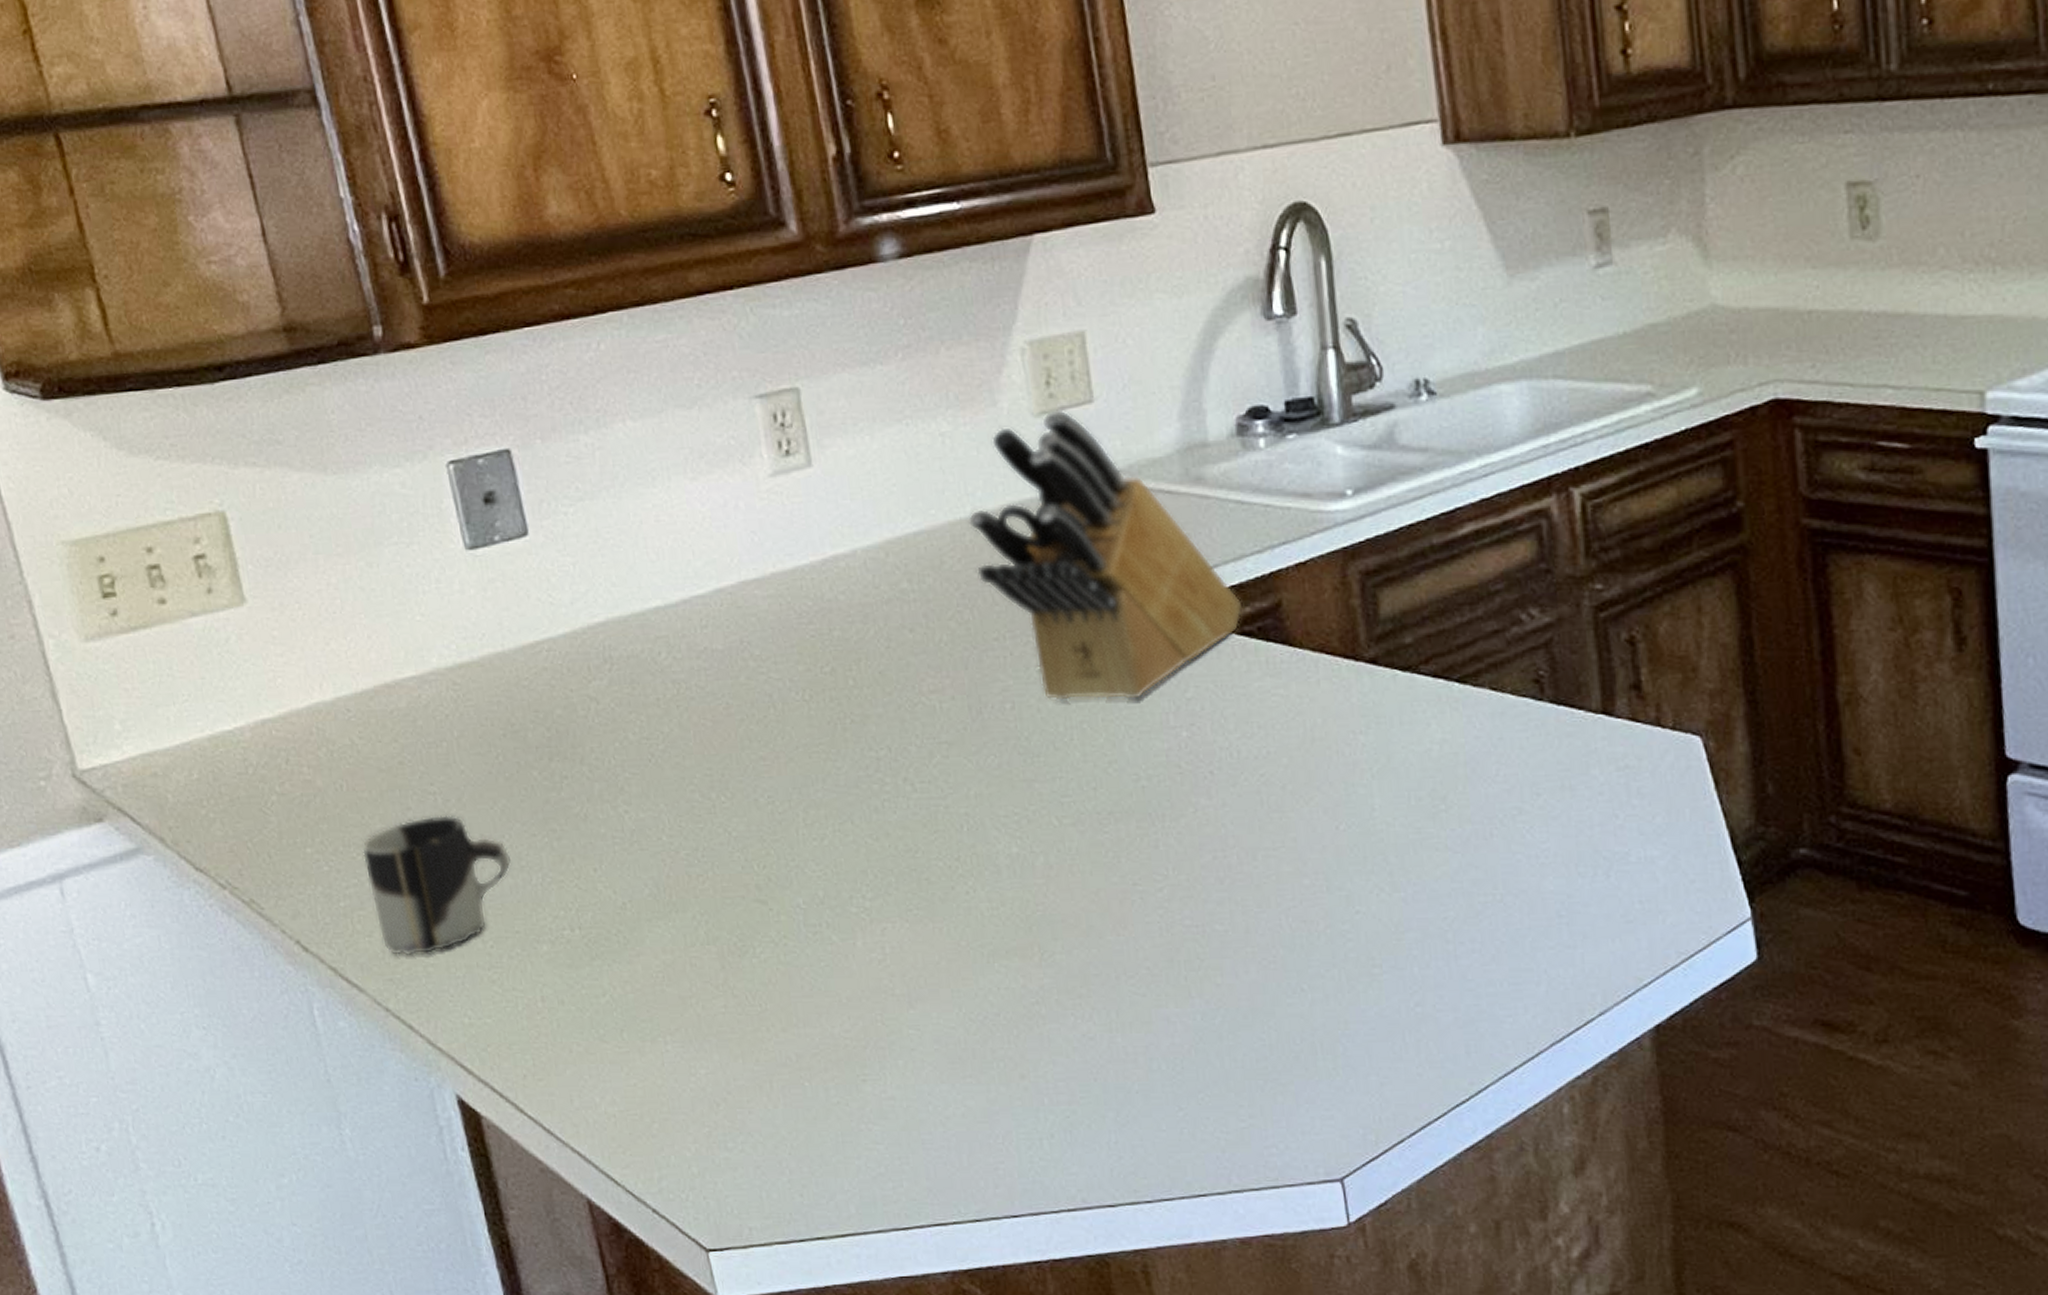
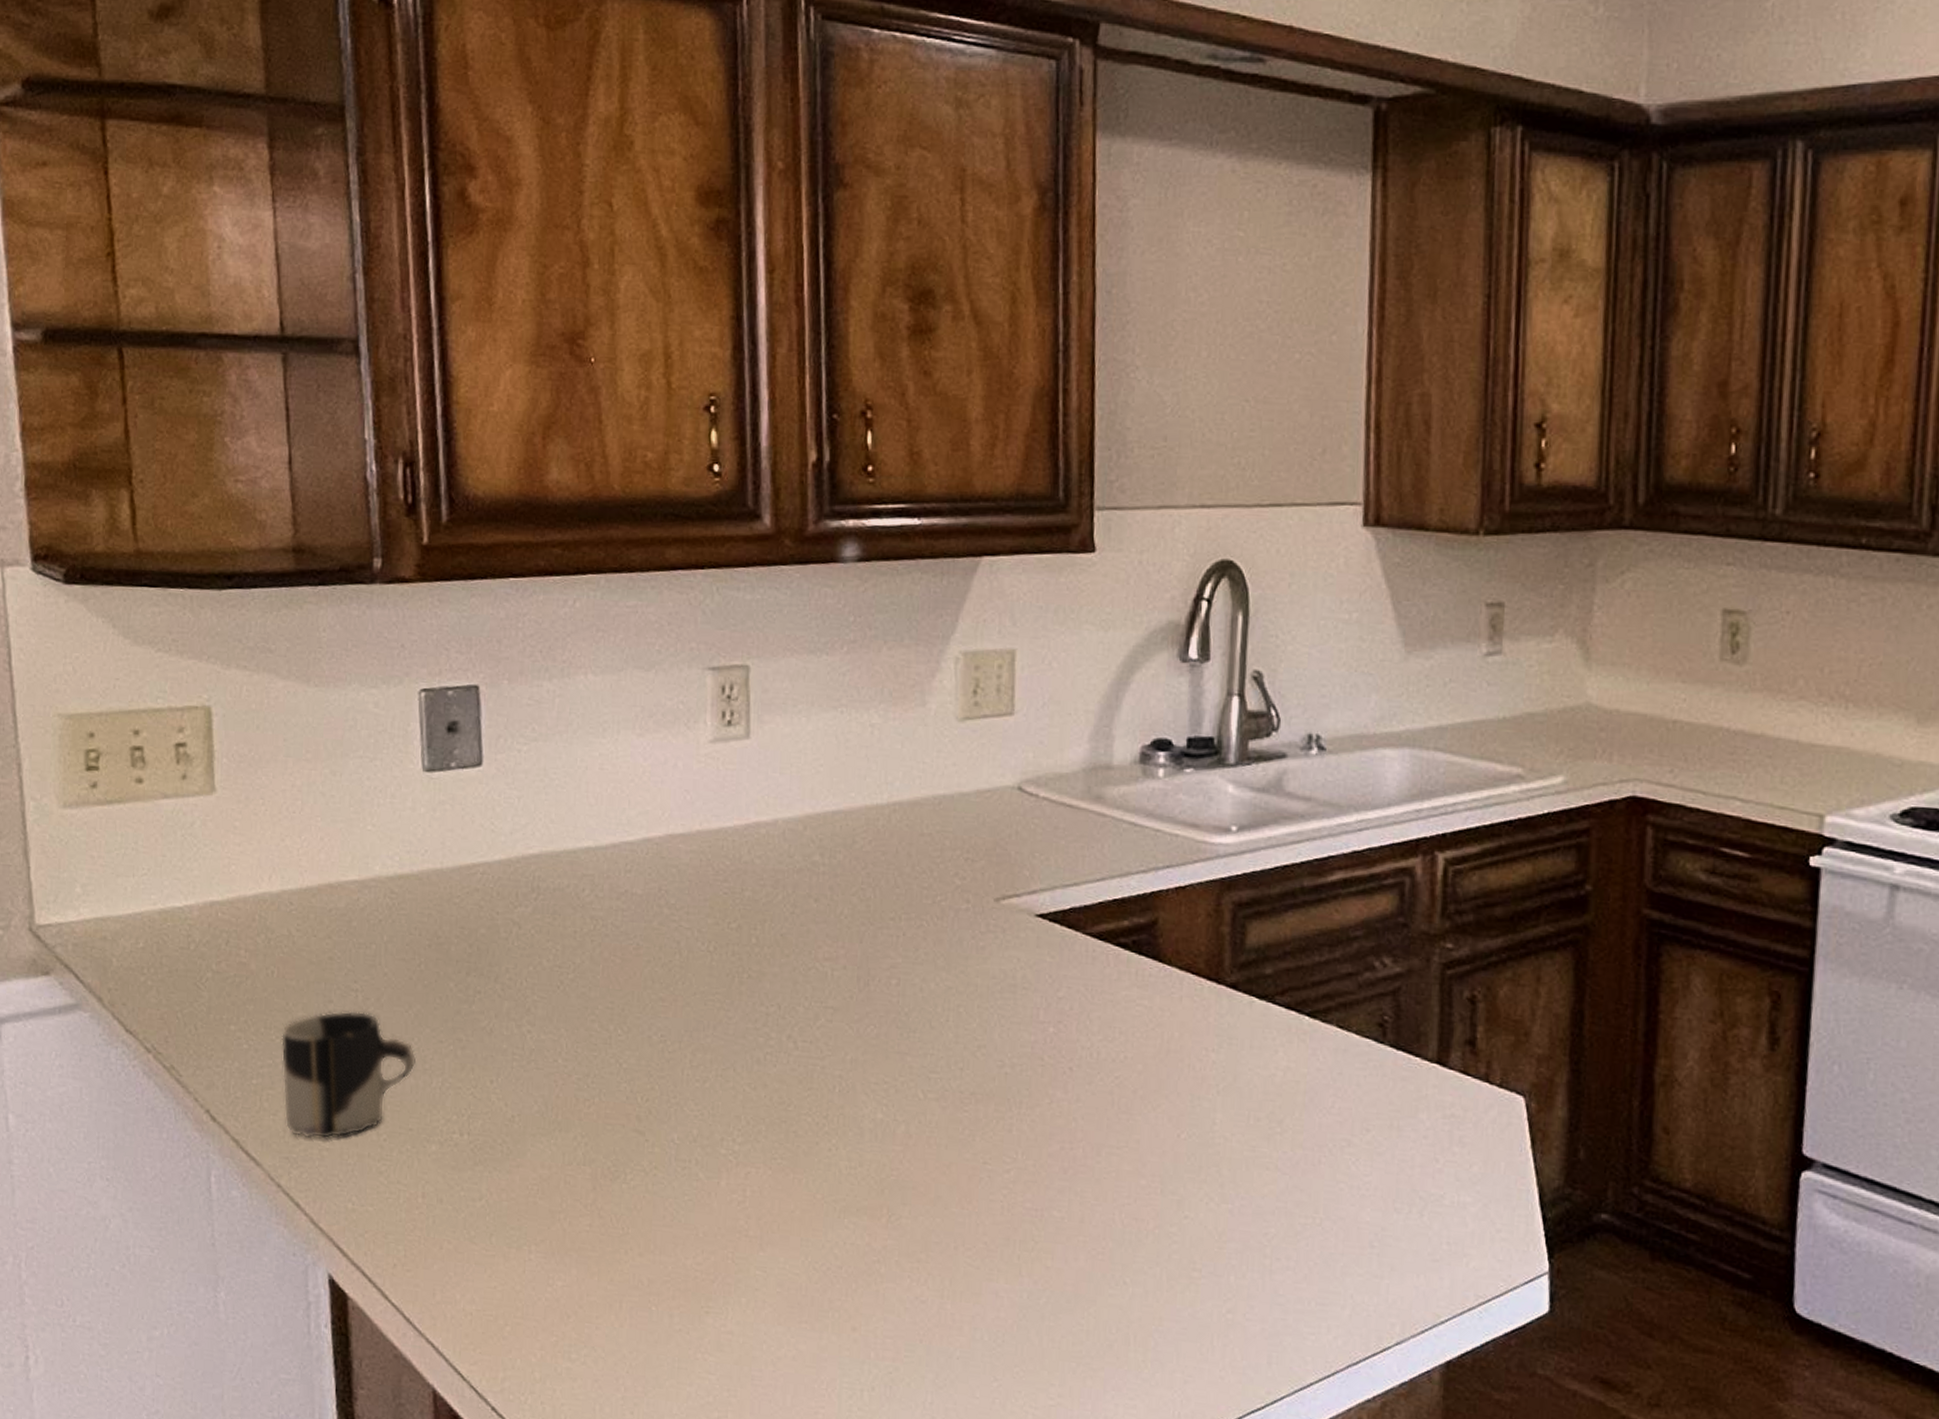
knife block: present [967,408,1243,702] -> none [883,715,1122,993]

